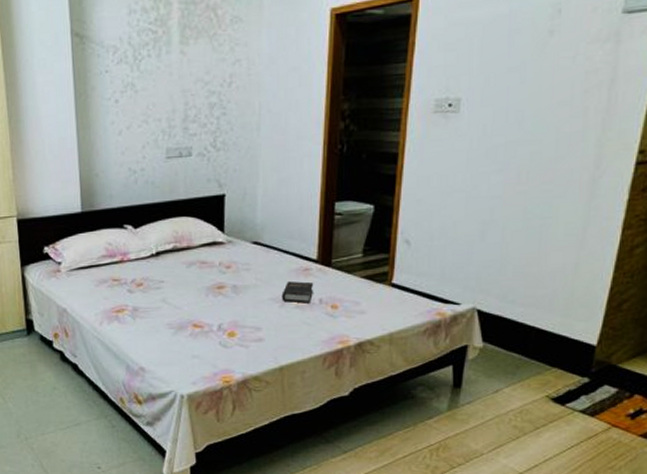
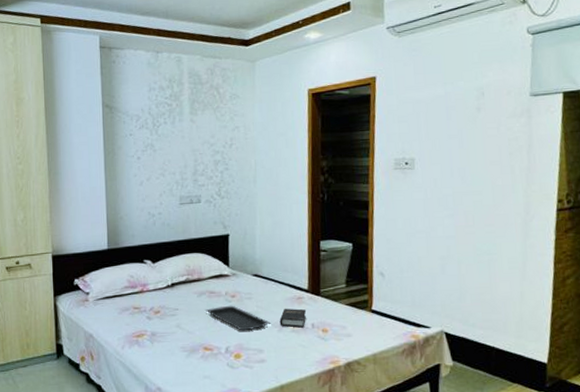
serving tray: none [194,277,272,307] -> present [204,305,271,331]

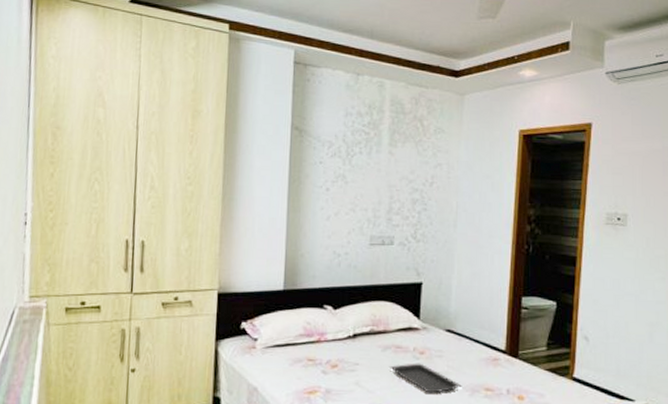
hardback book: present [279,308,307,328] -> none [471,369,502,393]

